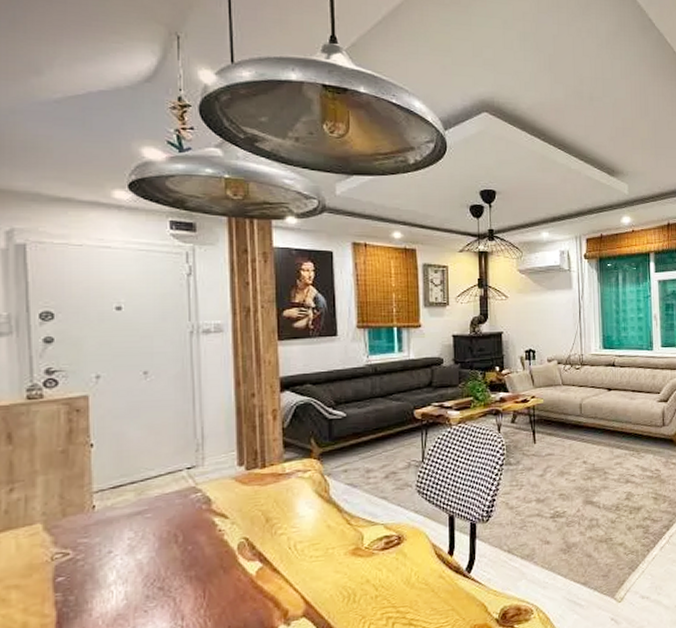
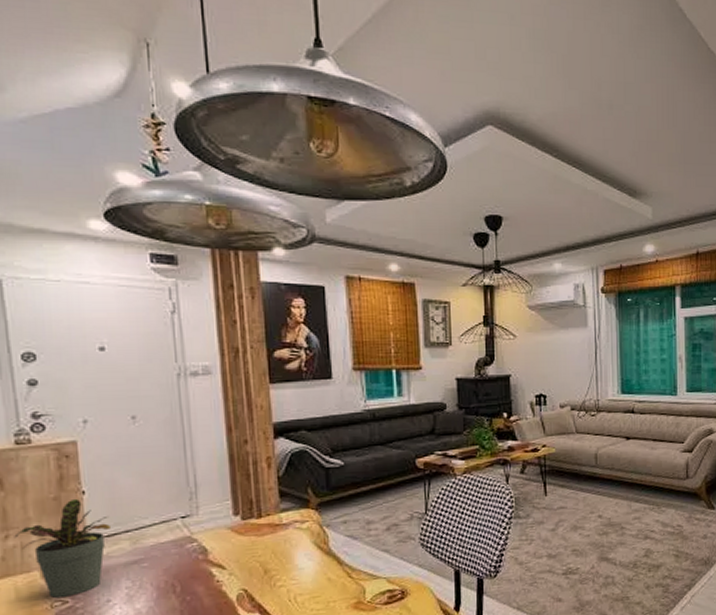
potted plant: none [19,451,116,550] -> present [14,498,110,598]

